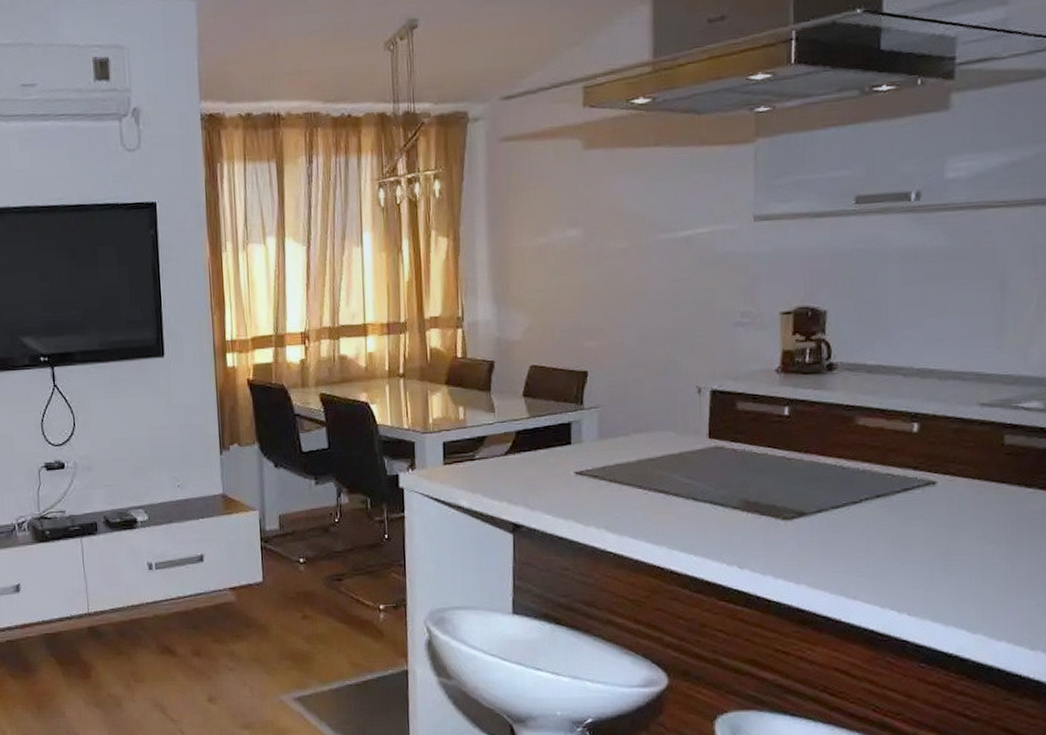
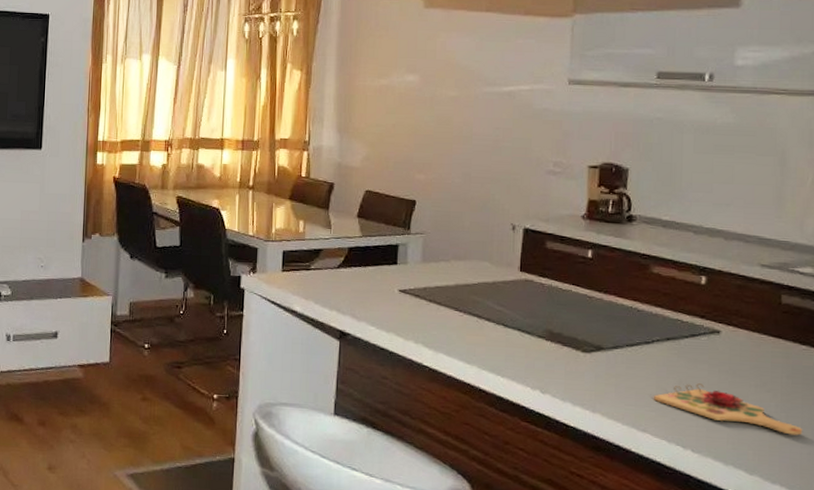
cutting board: none [863,541,1031,587] -> present [653,383,803,436]

